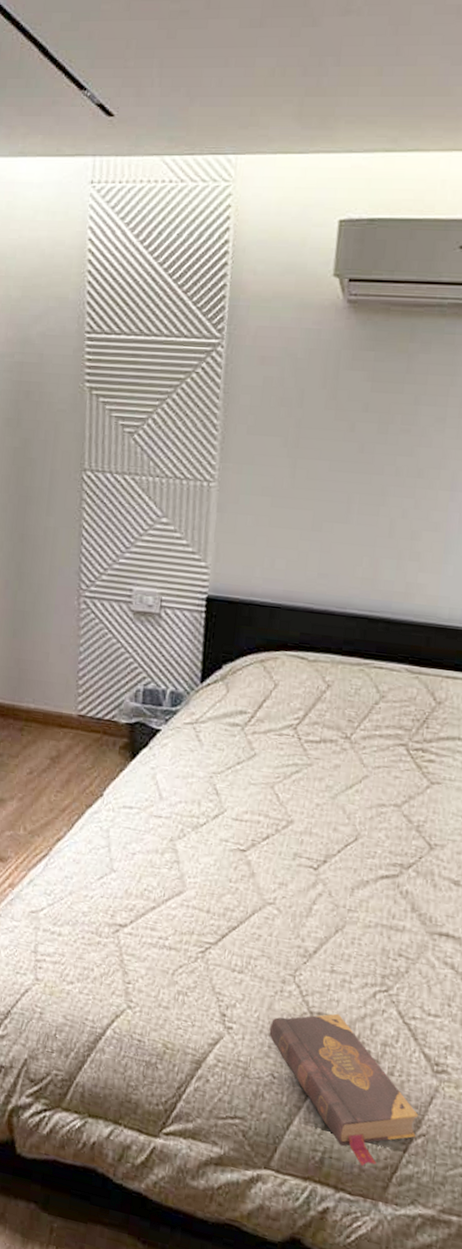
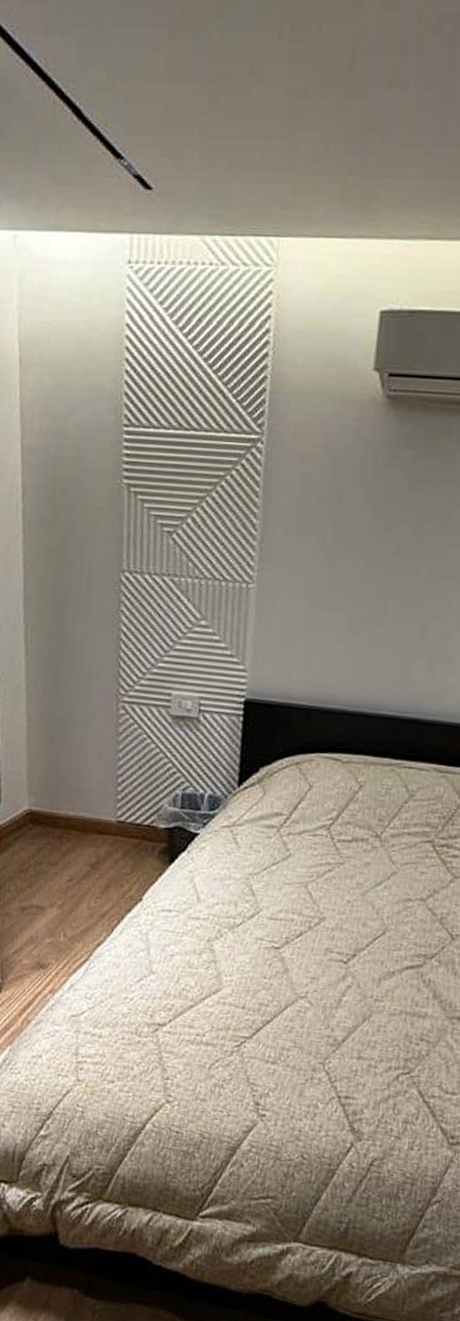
book: present [269,1013,419,1166] -> none [300,1096,435,1233]

